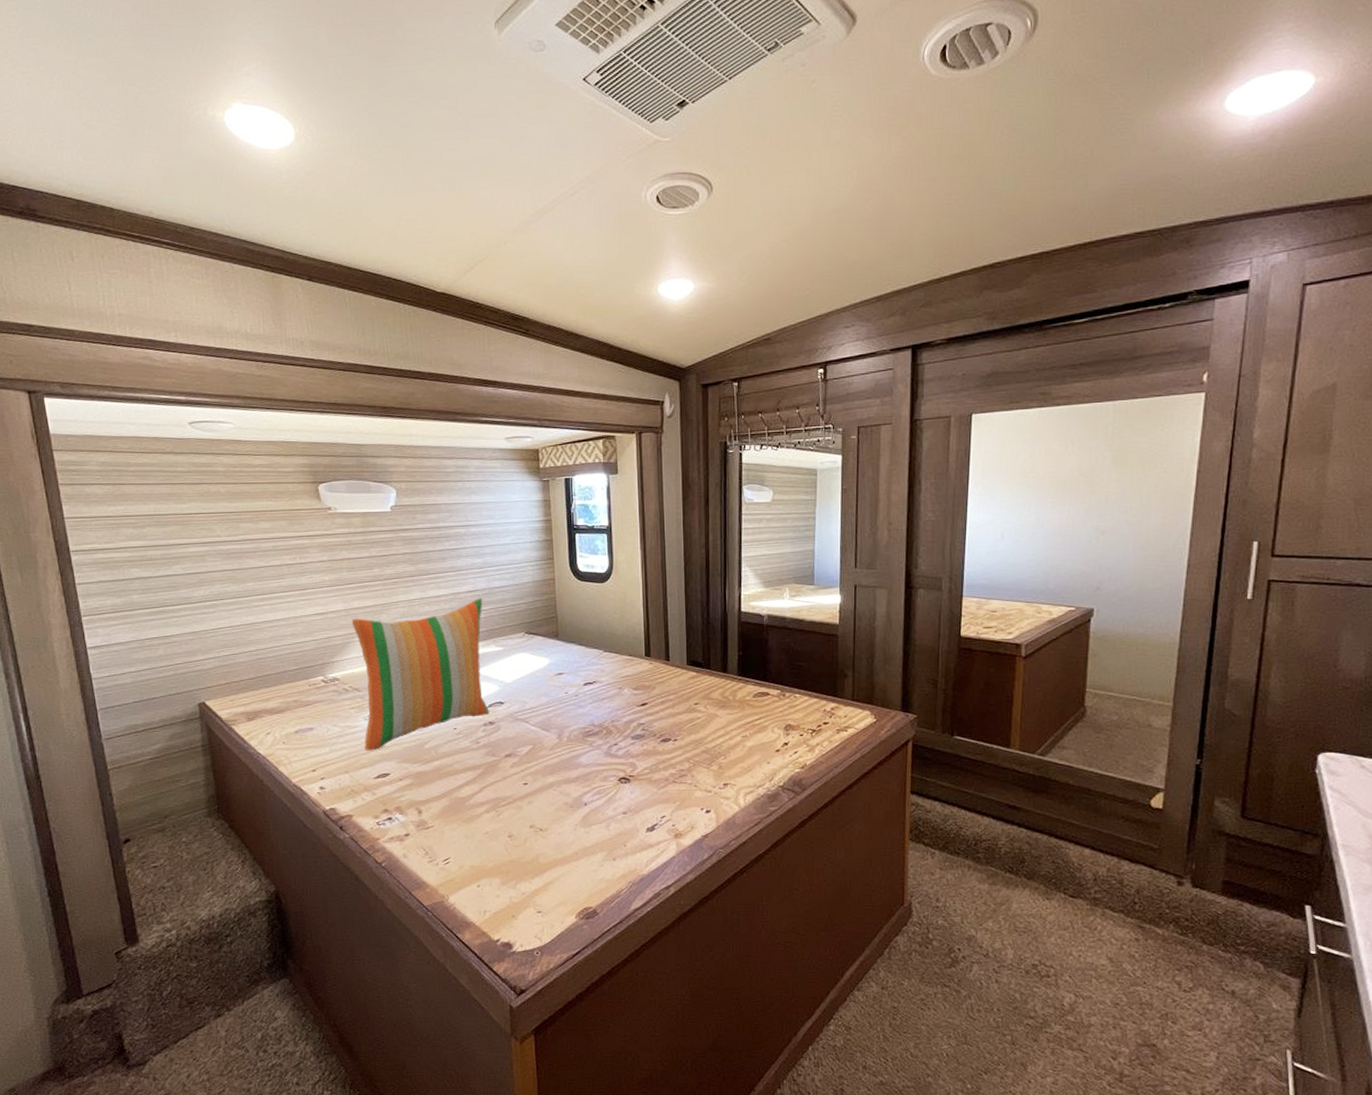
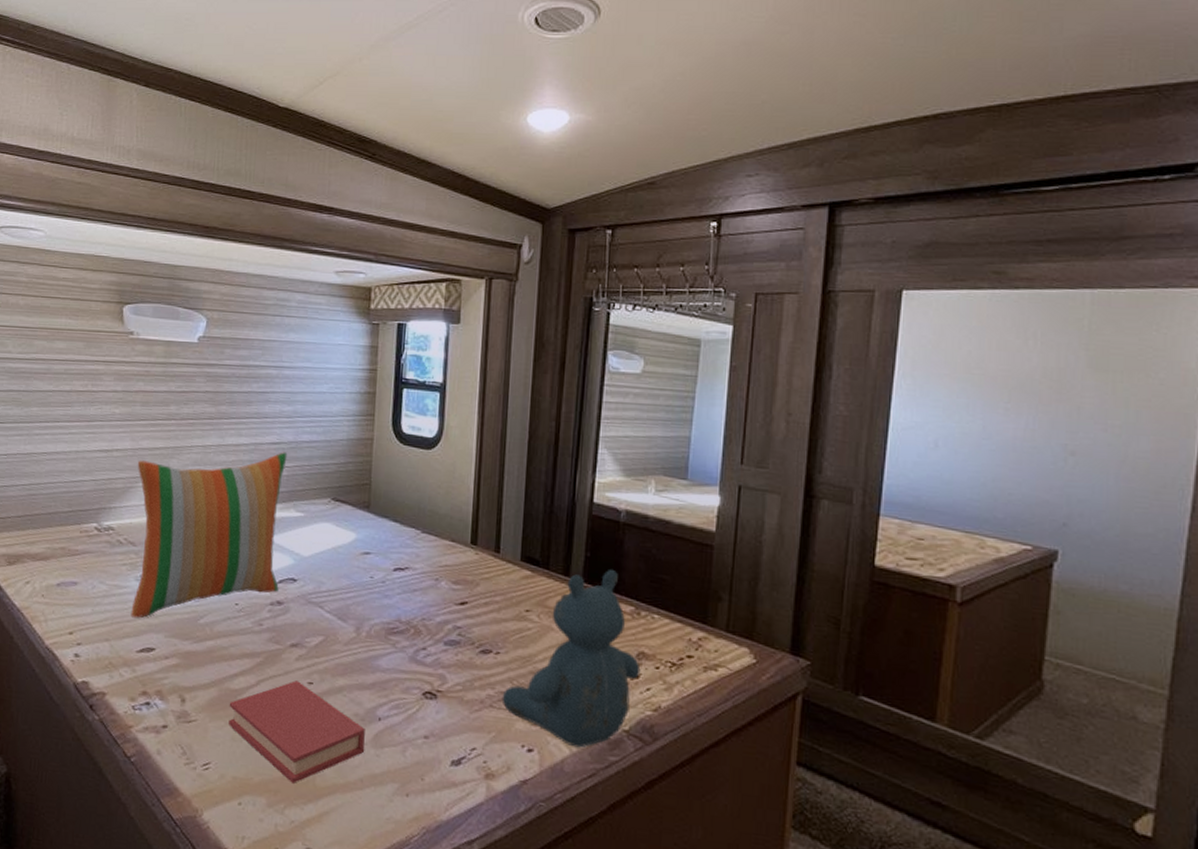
book: none [459,783,575,864] -> present [228,681,365,784]
teddy bear: none [682,662,789,804] -> present [501,569,641,748]

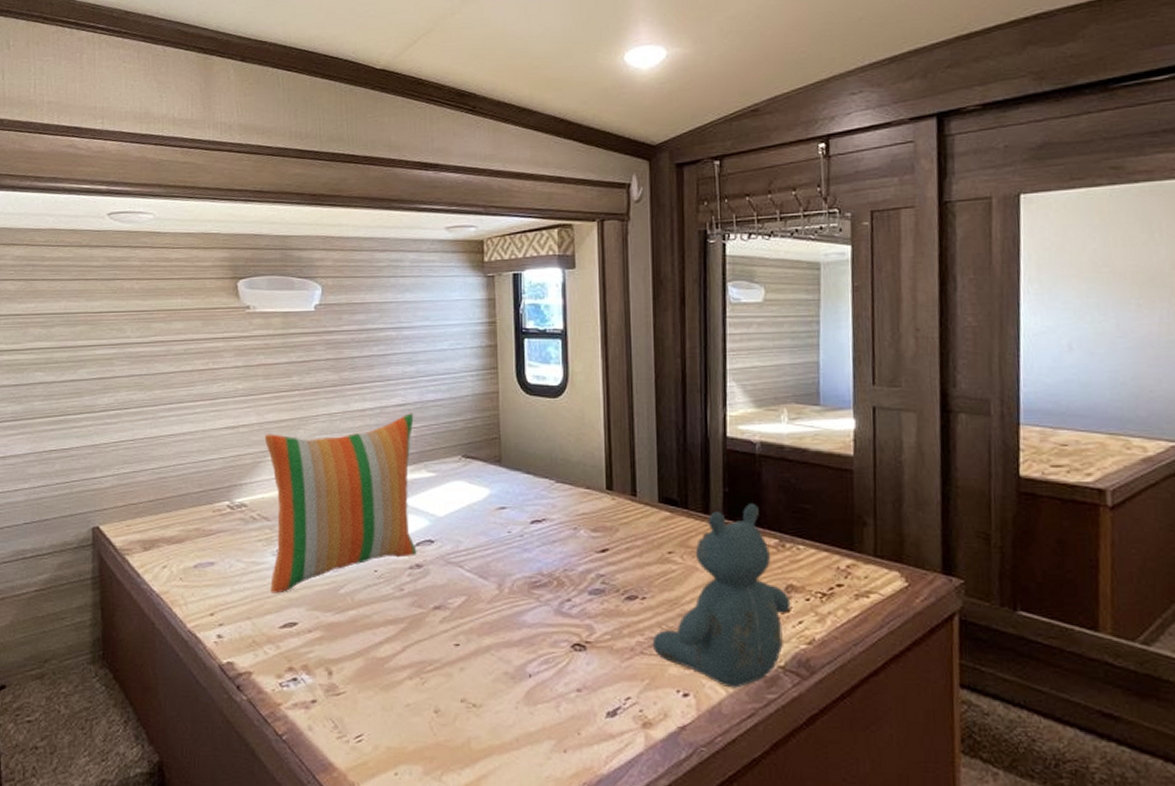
book: present [228,681,365,784] -> none [376,644,517,749]

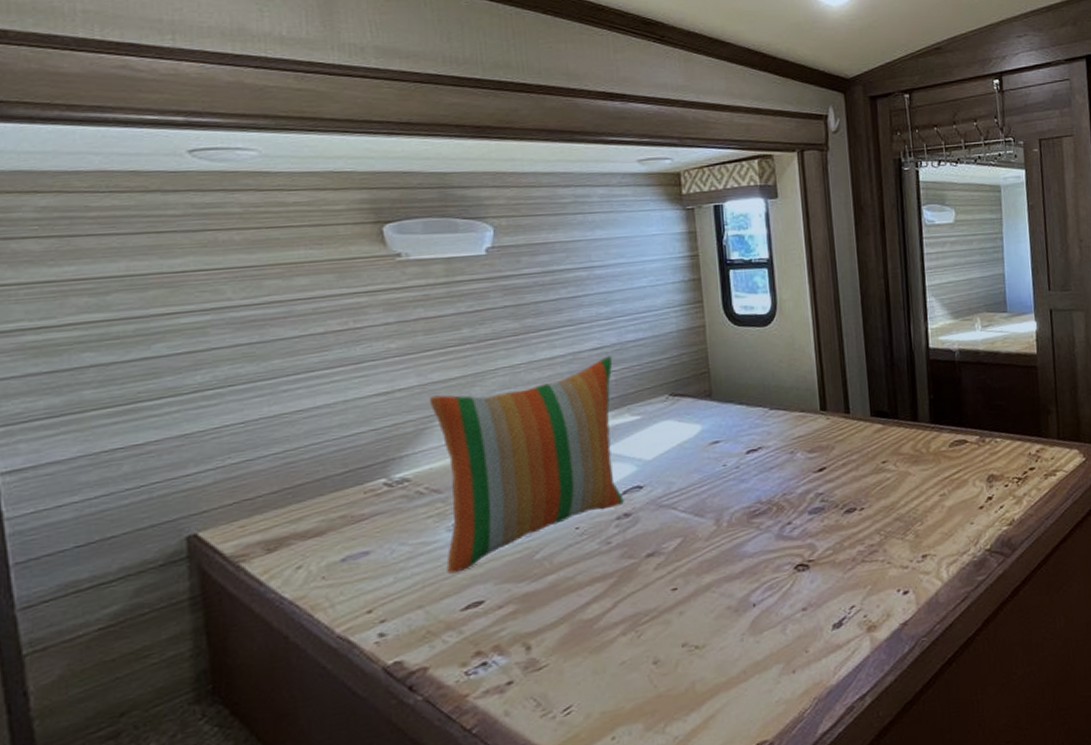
teddy bear: present [652,502,791,688] -> none [872,405,993,578]

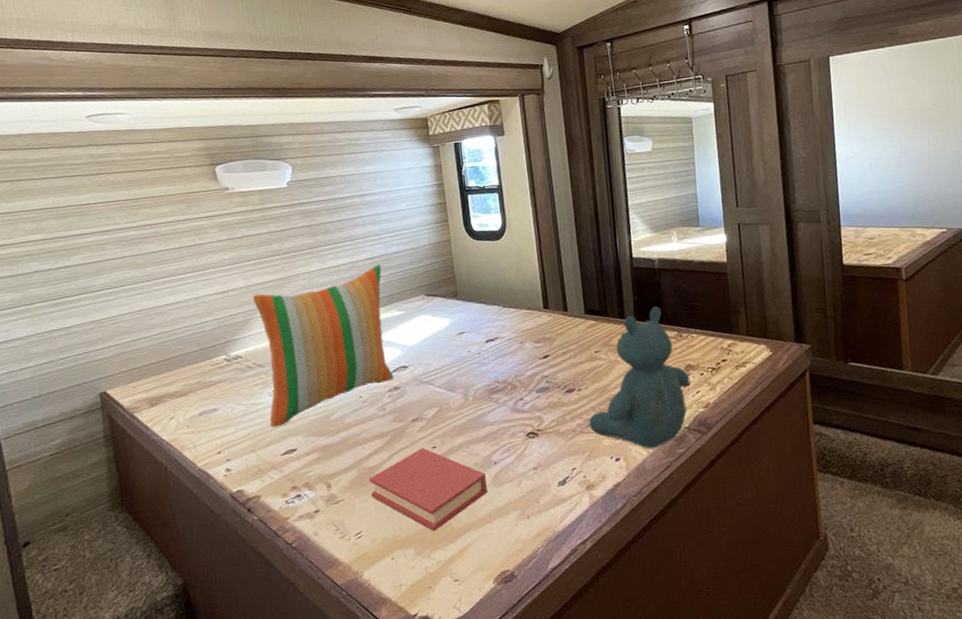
book: none [584,591,742,698] -> present [369,448,487,531]
teddy bear: none [872,405,993,578] -> present [588,306,690,449]

